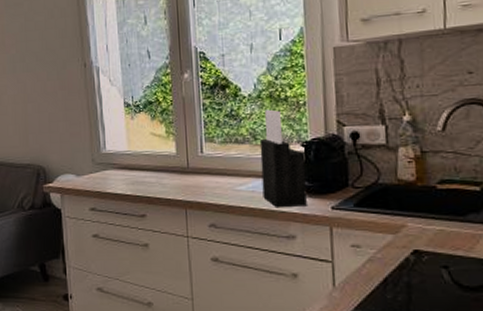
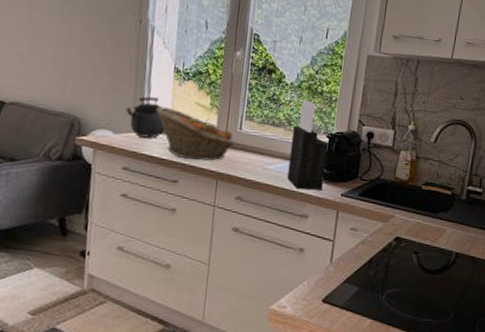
kettle: none [85,135,124,176] -> present [126,96,165,138]
fruit basket: none [112,142,199,192] -> present [156,106,235,161]

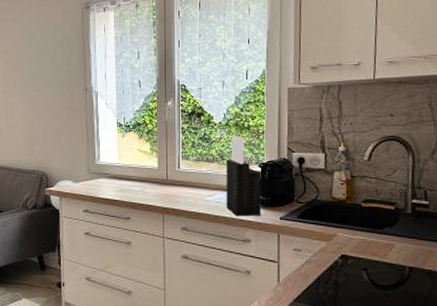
kettle: present [126,96,165,138] -> none [82,149,114,184]
fruit basket: present [156,106,235,161] -> none [105,156,176,199]

